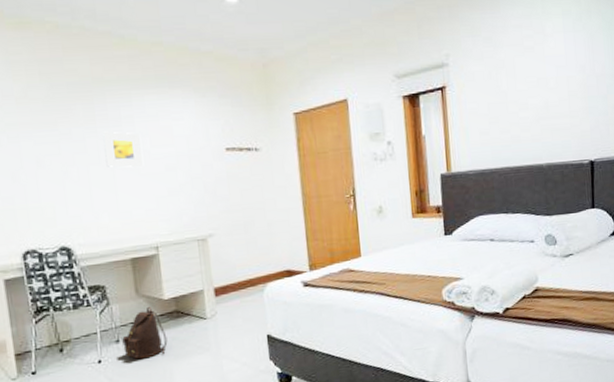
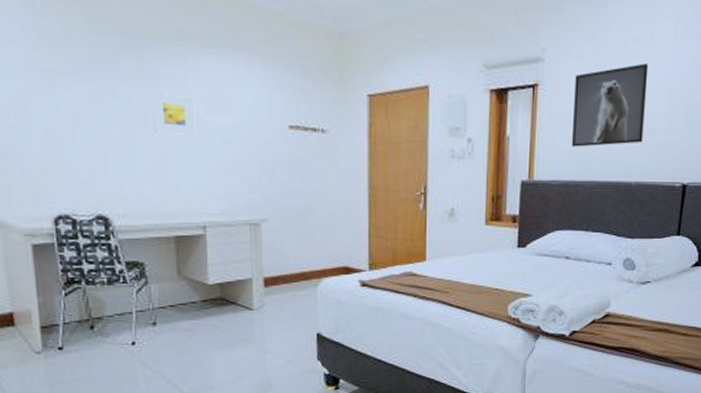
backpack: present [122,307,168,360] -> none [159,291,209,345]
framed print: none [478,57,548,138] -> present [571,63,649,147]

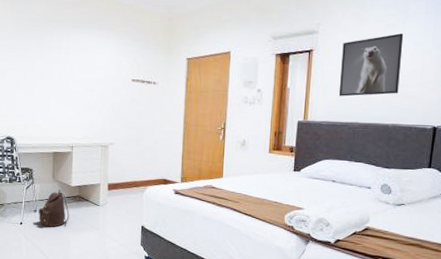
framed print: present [152,91,197,135] -> none [46,57,73,85]
backpack: none [159,291,209,345] -> present [38,190,70,227]

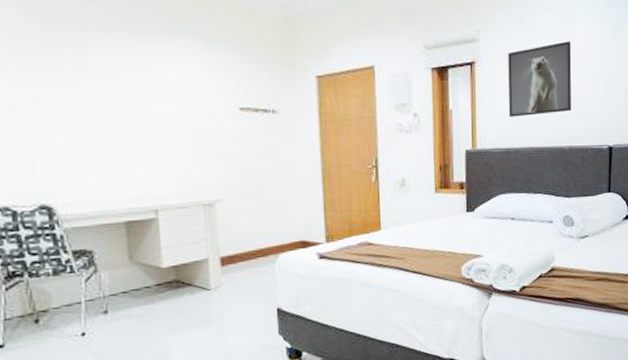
backpack: present [38,190,70,227] -> none [111,276,165,332]

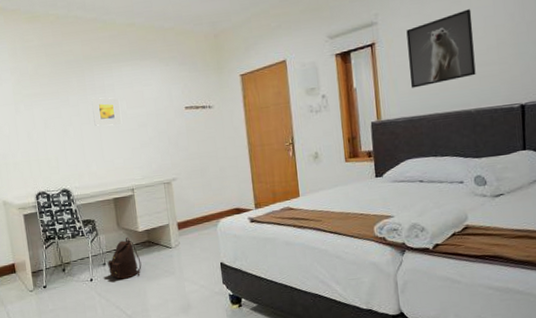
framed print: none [96,79,145,121] -> present [91,97,122,126]
backpack: none [111,276,165,332] -> present [108,237,142,279]

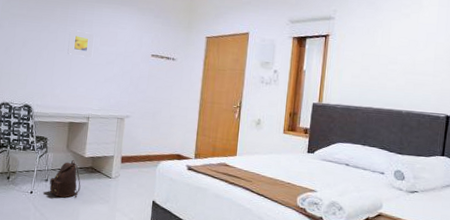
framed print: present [406,9,476,88] -> none [353,23,417,82]

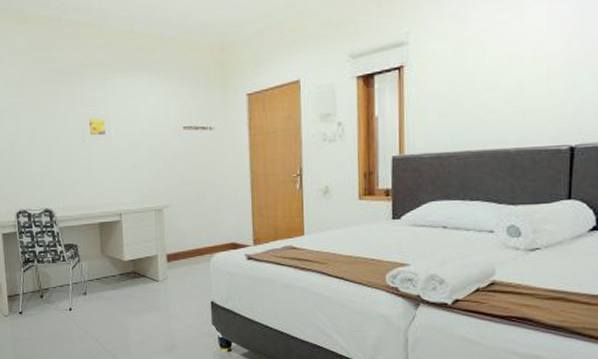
backpack: present [49,160,81,198] -> none [89,266,125,311]

